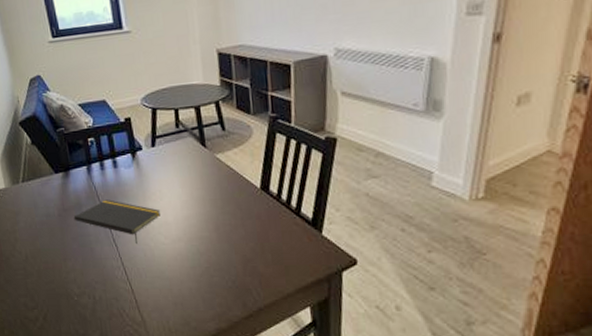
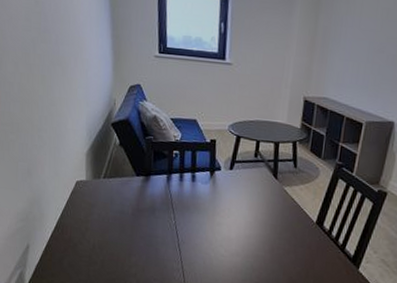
notepad: present [73,199,160,243] -> none [145,208,225,251]

